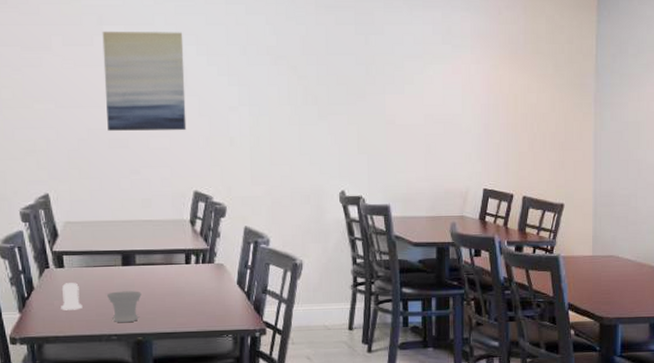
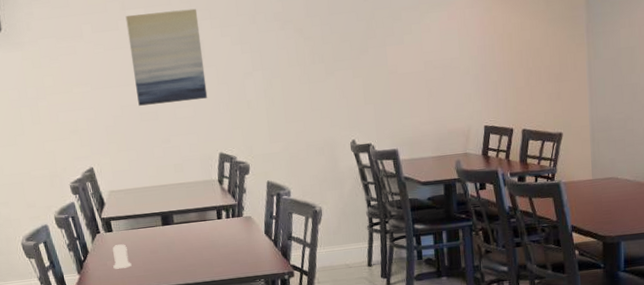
cup: present [106,291,142,323] -> none [151,247,182,276]

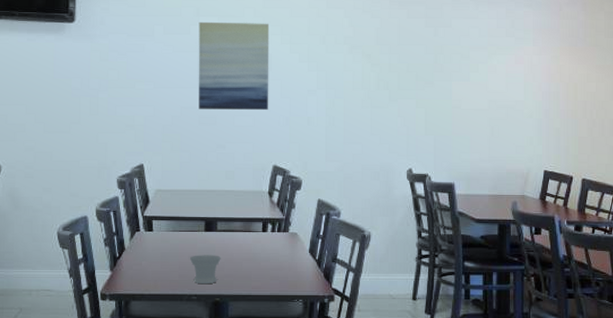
salt shaker: present [113,244,132,269] -> none [148,245,167,271]
cup: none [151,247,182,276] -> present [189,255,221,285]

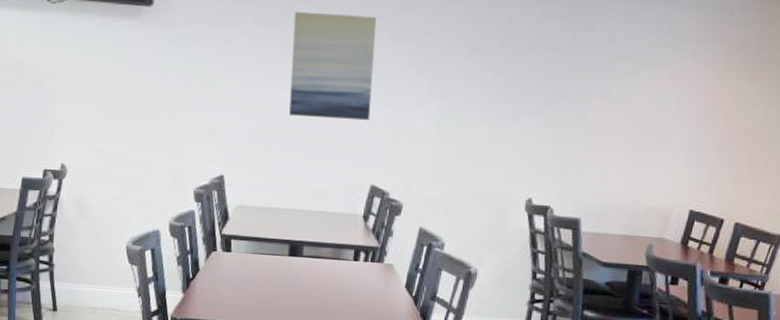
cup: present [189,255,221,285] -> none [270,281,306,315]

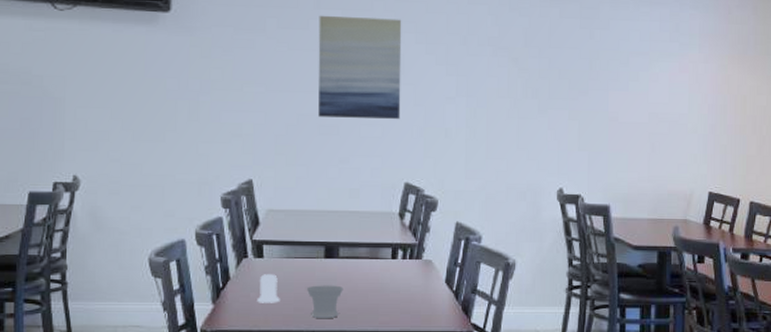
salt shaker: none [224,268,245,297] -> present [257,274,280,303]
cup: none [270,281,306,315] -> present [306,285,343,319]

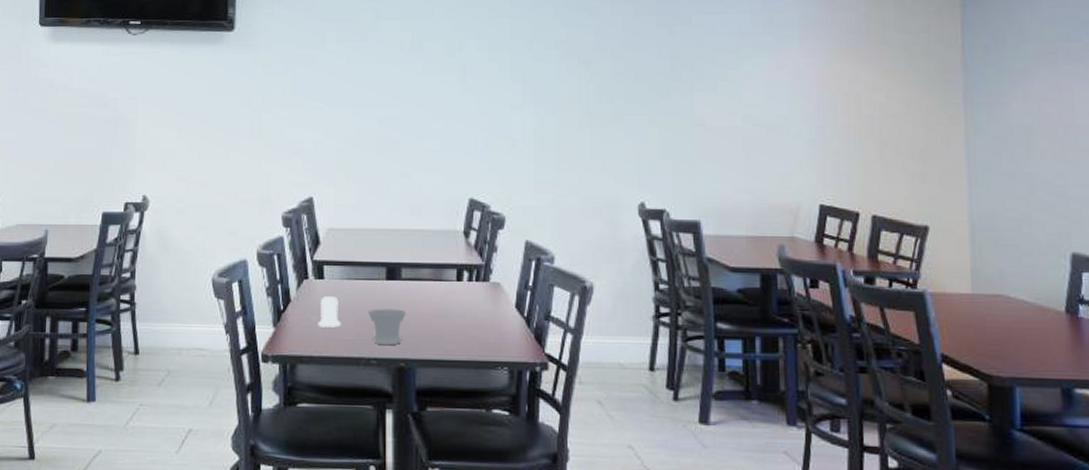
wall art: present [318,15,402,120] -> none [377,26,463,132]

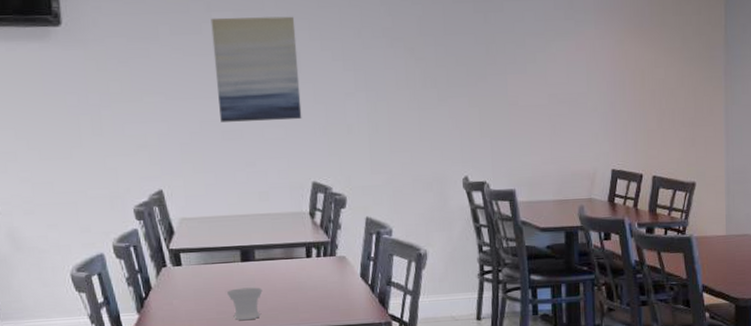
salt shaker: present [318,296,341,328] -> none [180,281,203,310]
wall art: none [377,26,463,132] -> present [210,16,302,122]

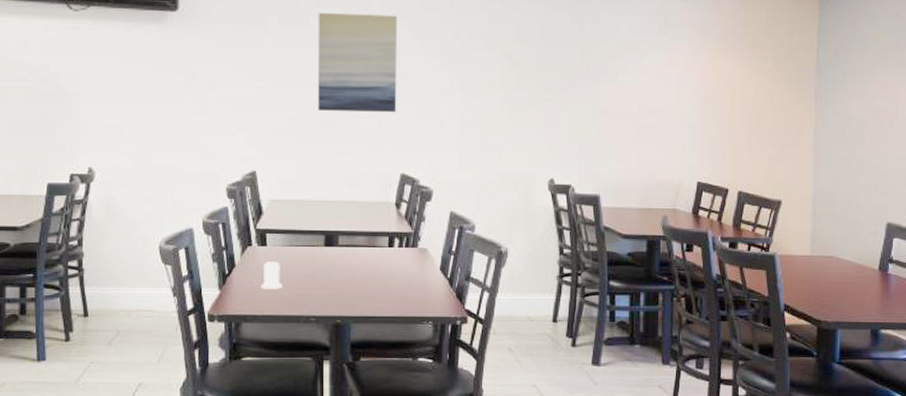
salt shaker: none [180,281,203,310] -> present [261,261,283,289]
cup: present [226,287,263,321] -> none [307,272,343,305]

